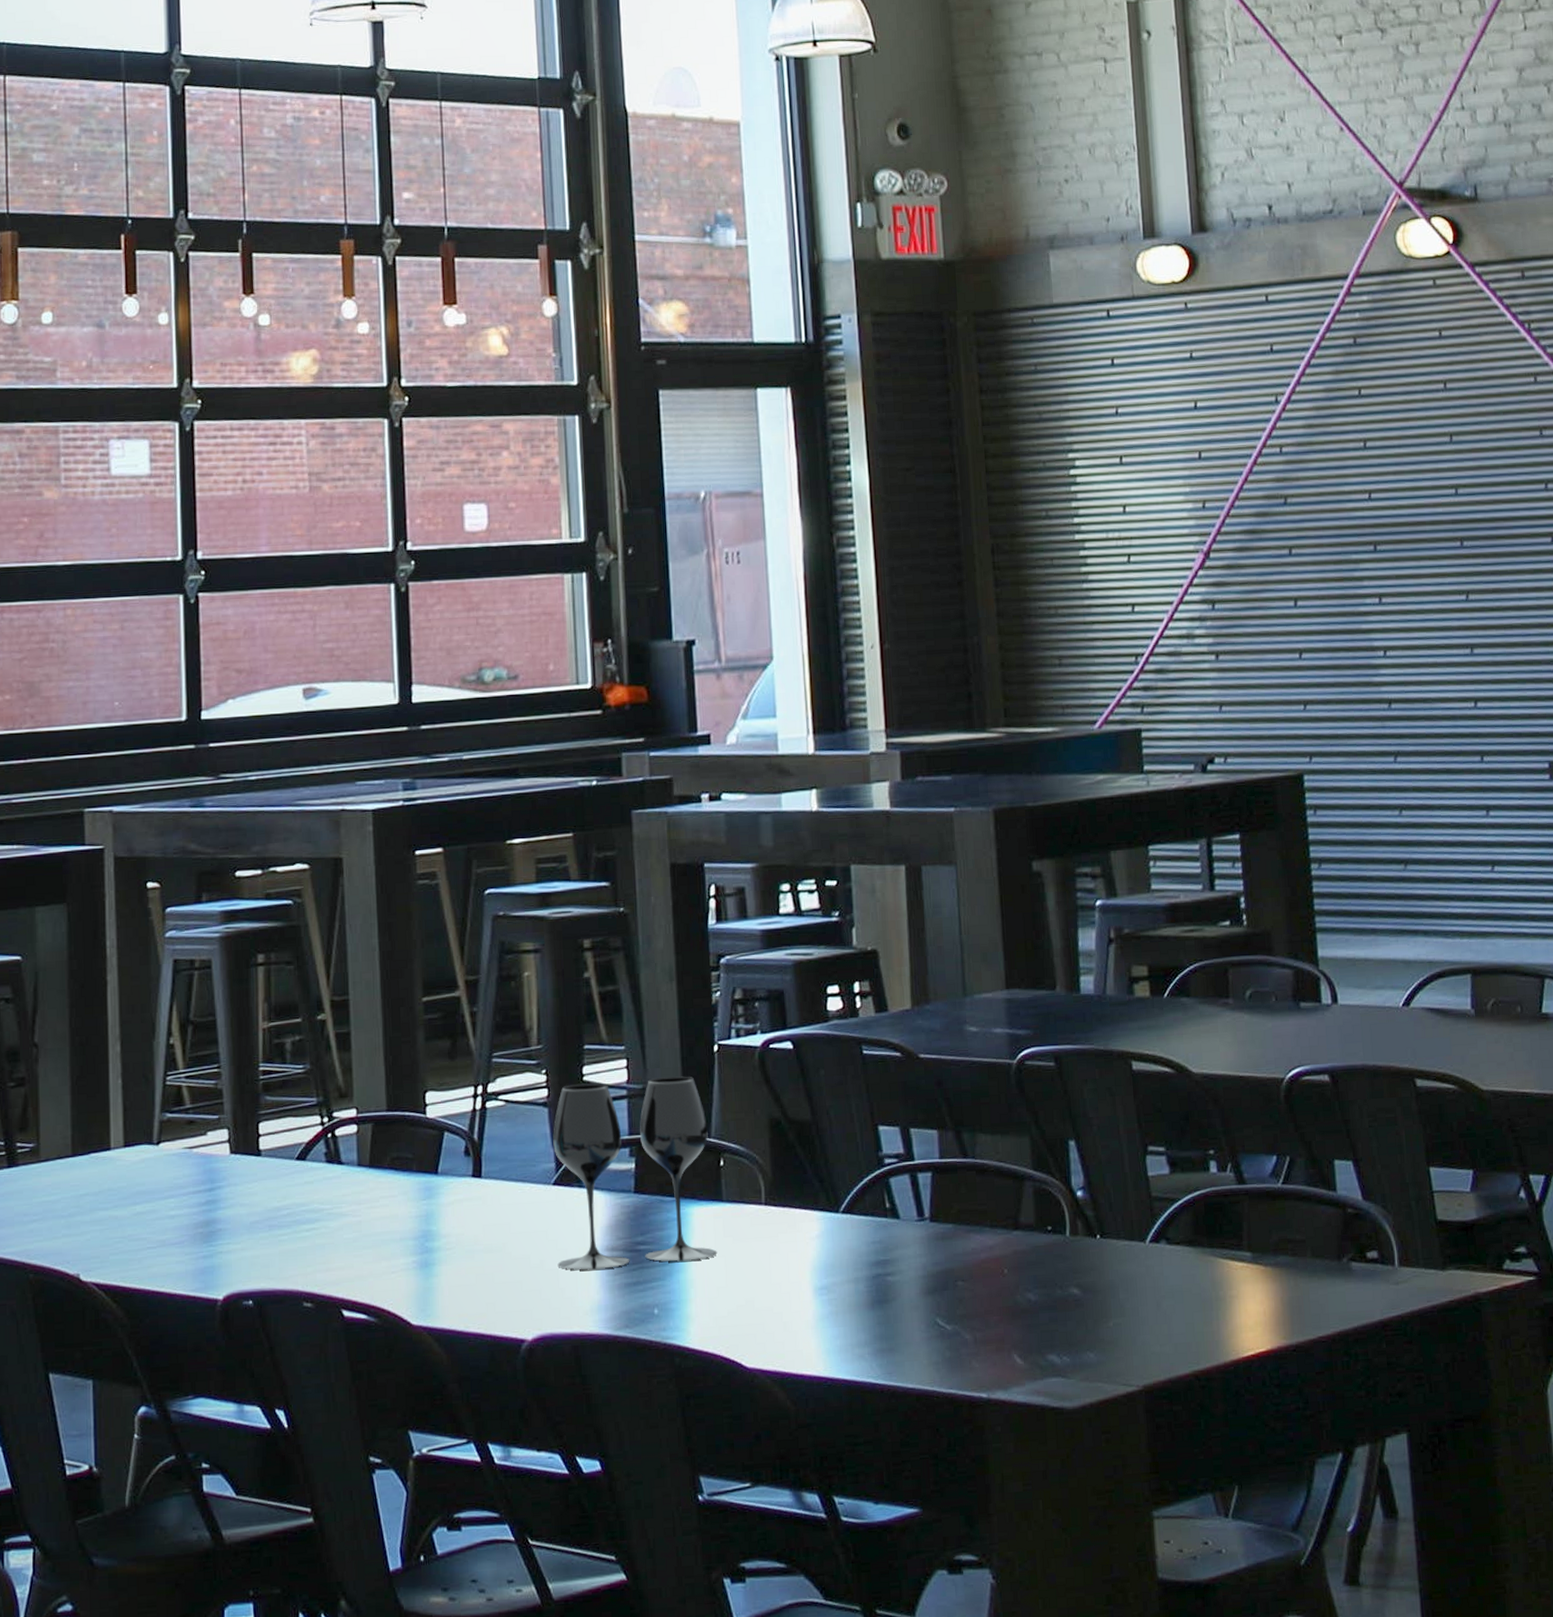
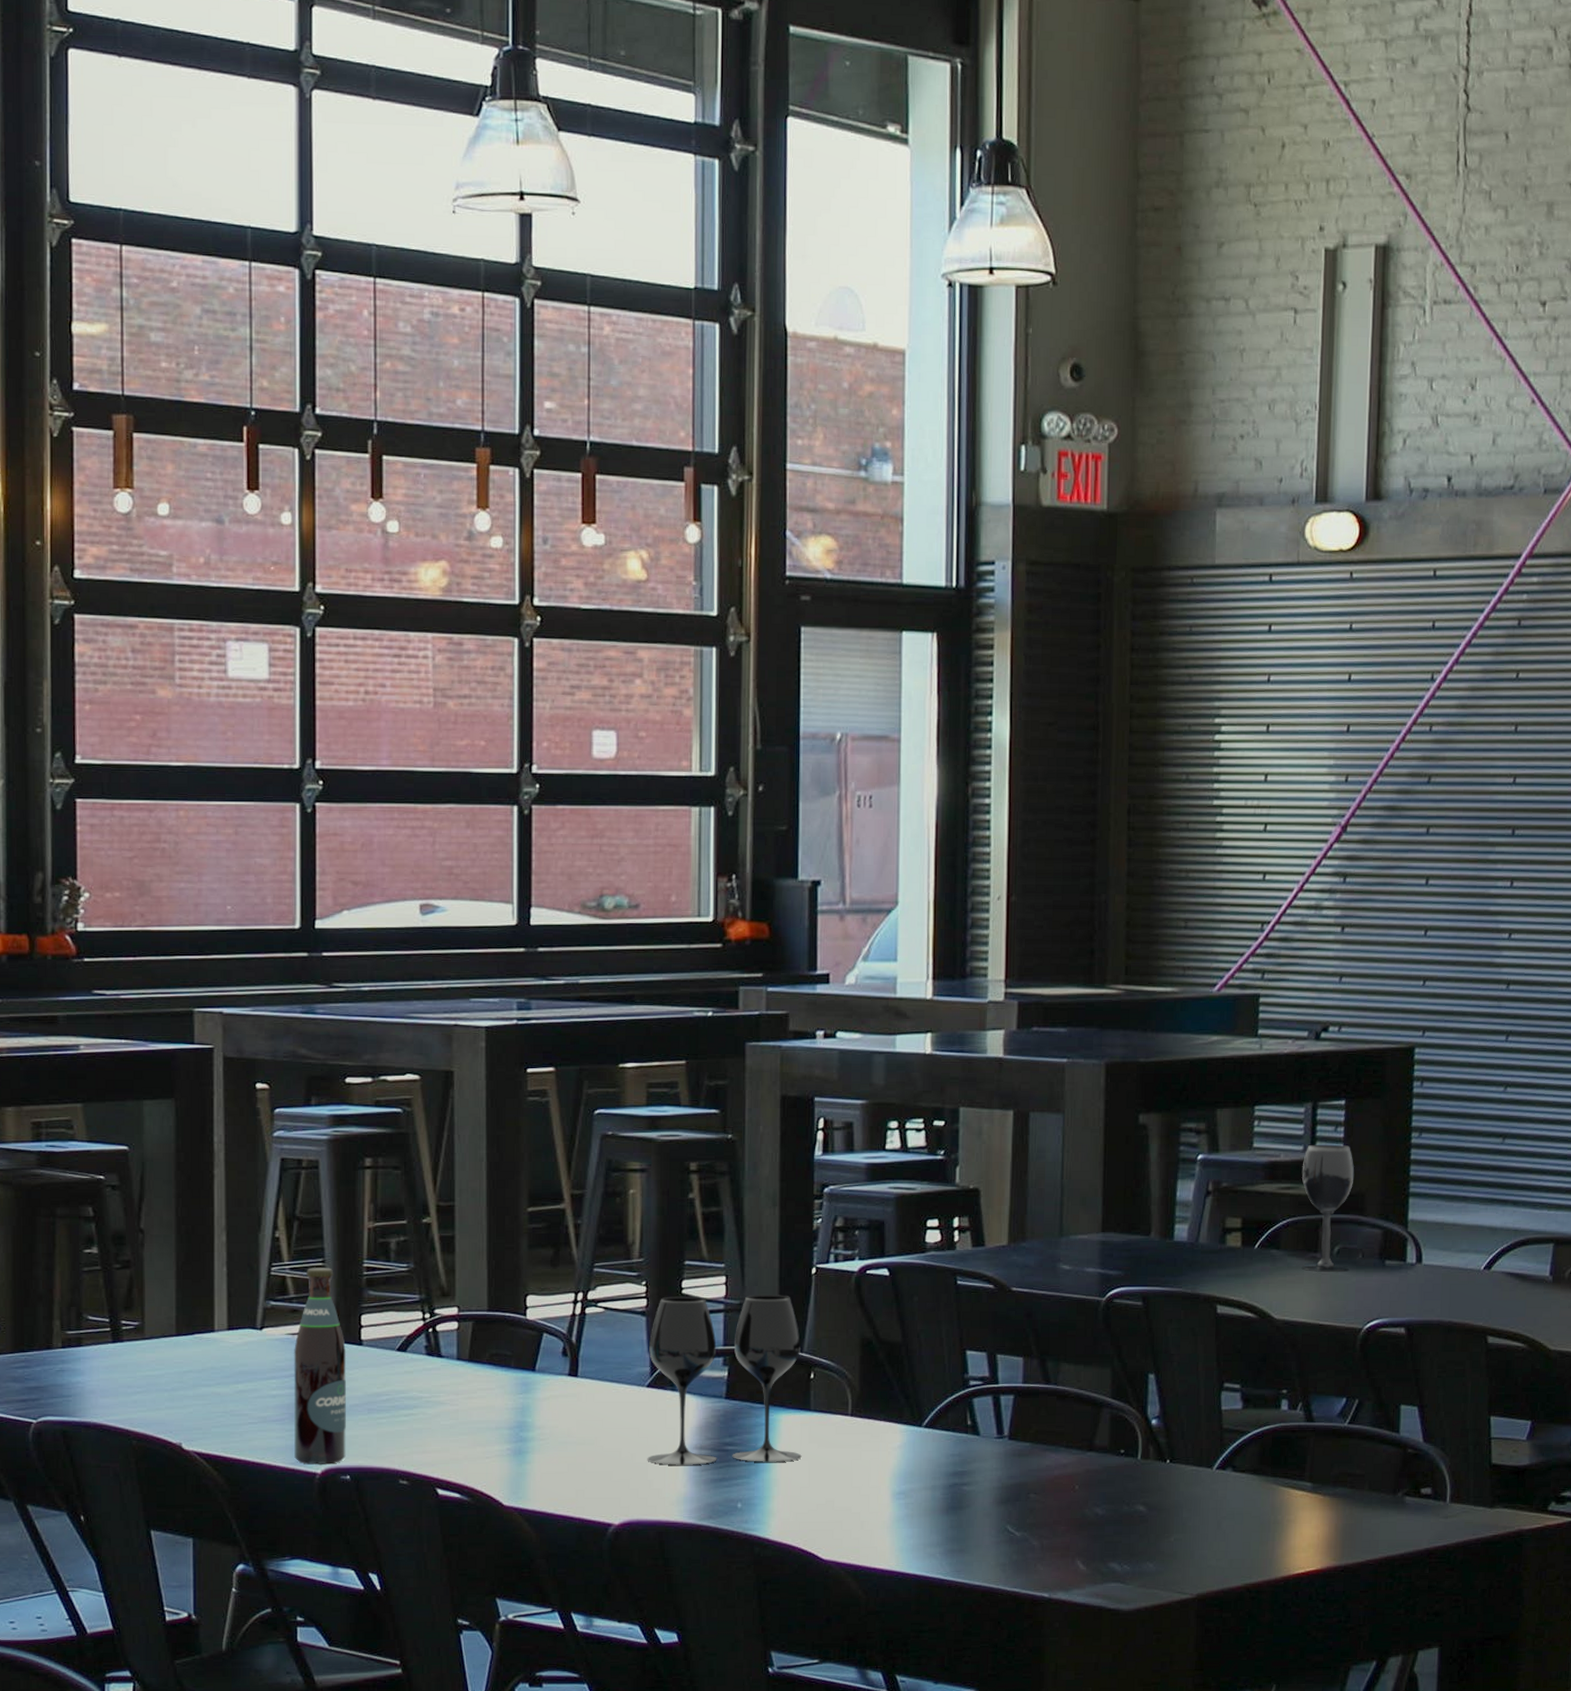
bottle: none [191,1073,248,1290] -> present [294,1268,346,1464]
wine glass: none [1204,881,1264,1019] -> present [1301,1144,1355,1273]

